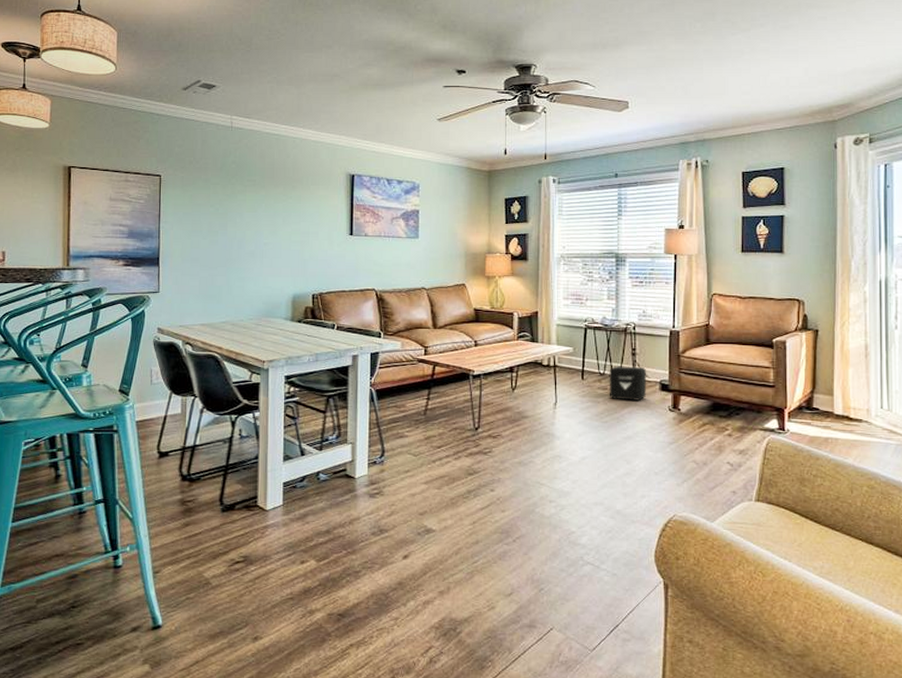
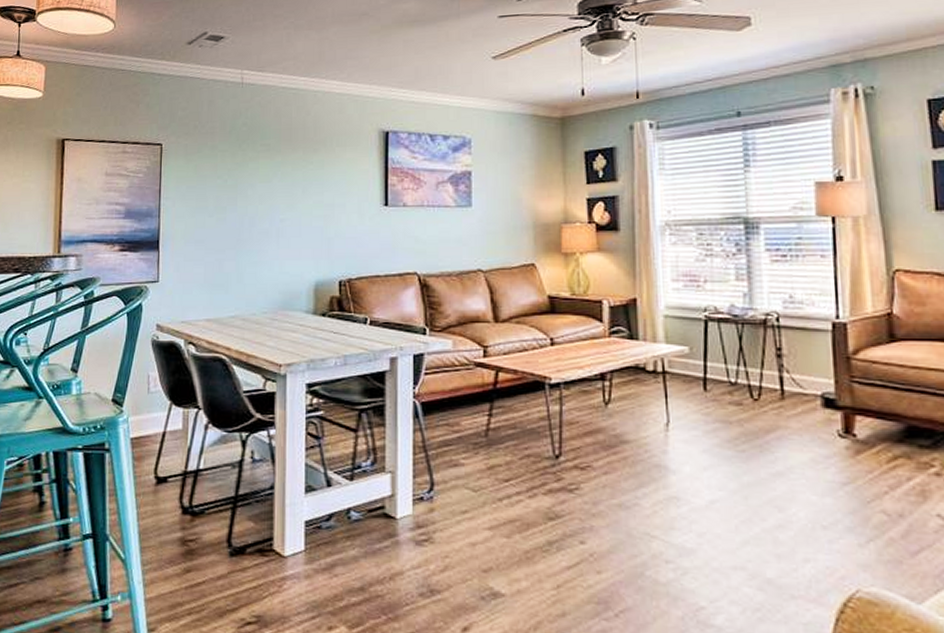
air purifier: present [609,366,647,401] -> none [743,372,802,422]

